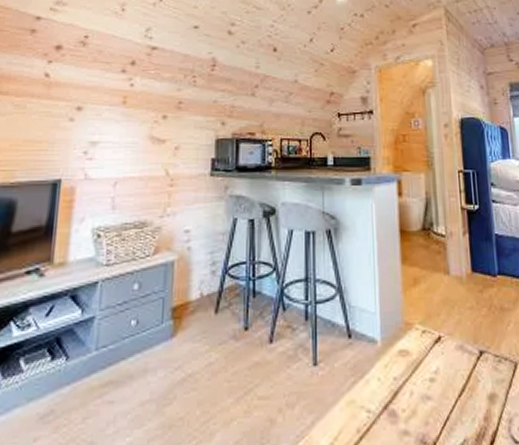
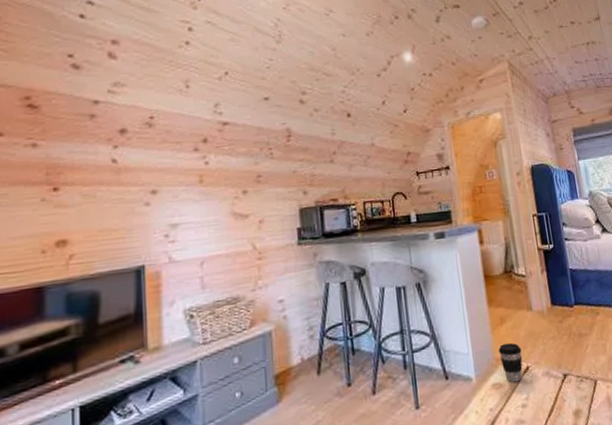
coffee cup: none [409,307,435,352] -> present [498,342,523,383]

